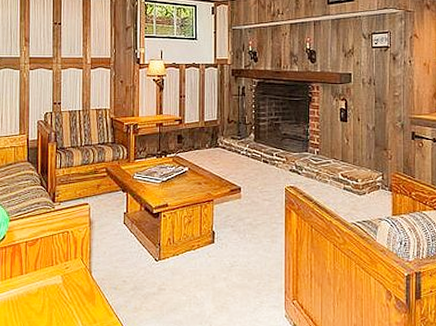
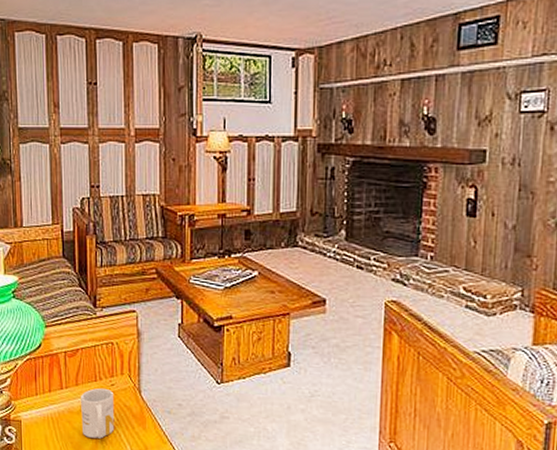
mug: none [38,271,68,316] -> present [81,388,115,439]

